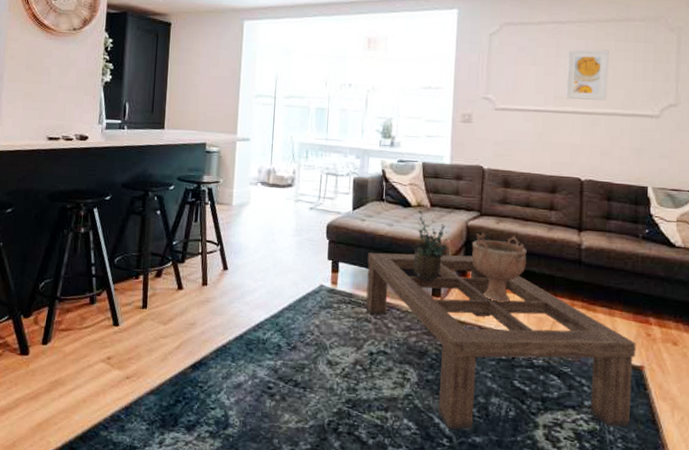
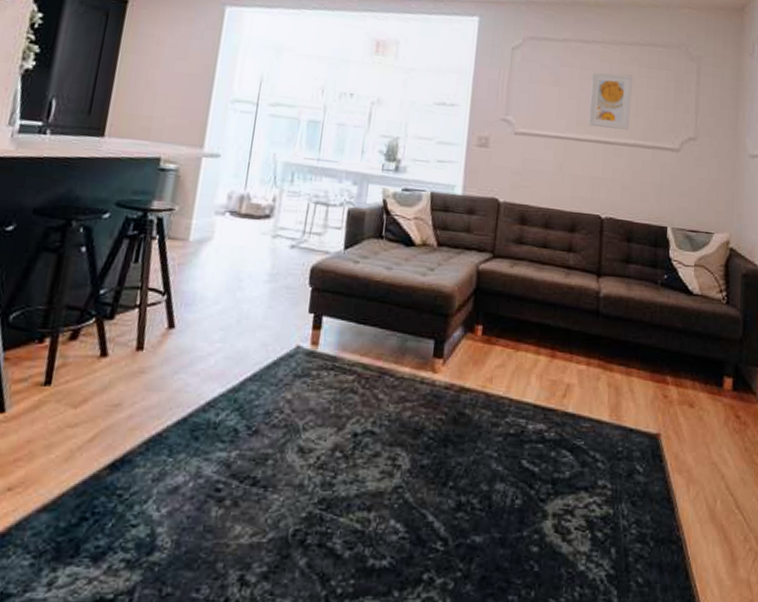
coffee table: present [366,252,636,430] -> none [352,303,653,528]
potted plant: present [413,210,448,282] -> none [412,250,455,340]
decorative bowl: present [471,233,527,303] -> none [481,278,542,363]

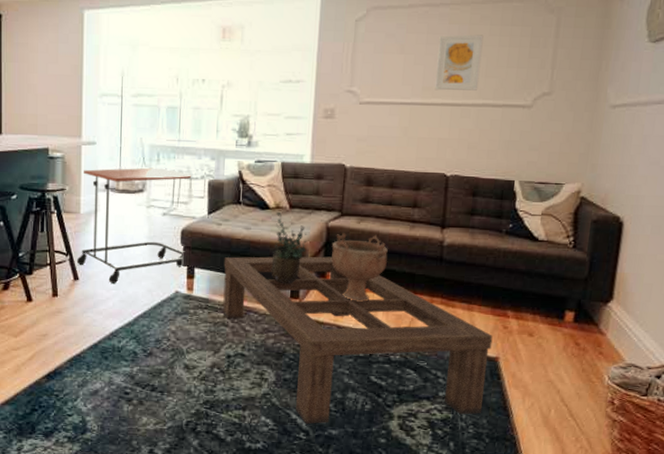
side table: none [175,186,330,334] -> present [76,167,192,284]
coffee table: none [352,303,653,528] -> present [223,256,493,424]
potted plant: none [412,250,455,340] -> present [271,212,307,285]
decorative bowl: none [481,278,542,363] -> present [331,233,388,302]

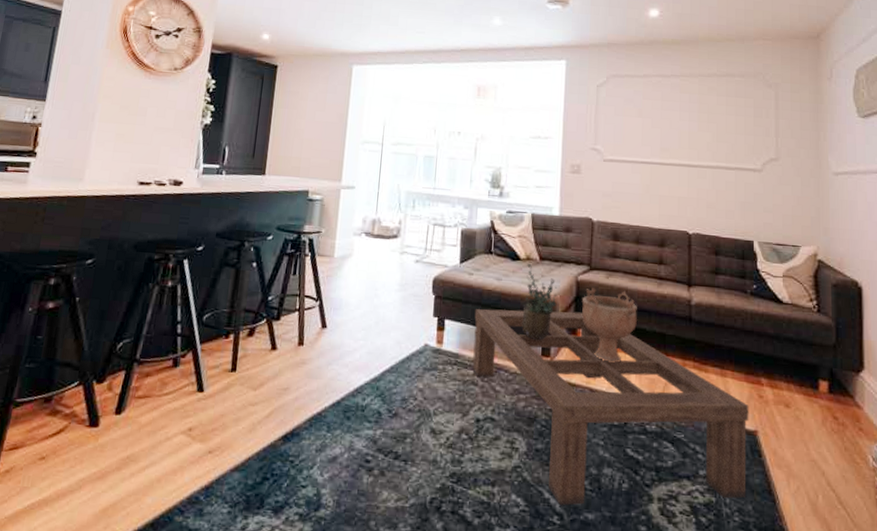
side table: present [76,167,192,284] -> none [326,213,446,333]
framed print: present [434,34,484,91] -> none [672,103,712,154]

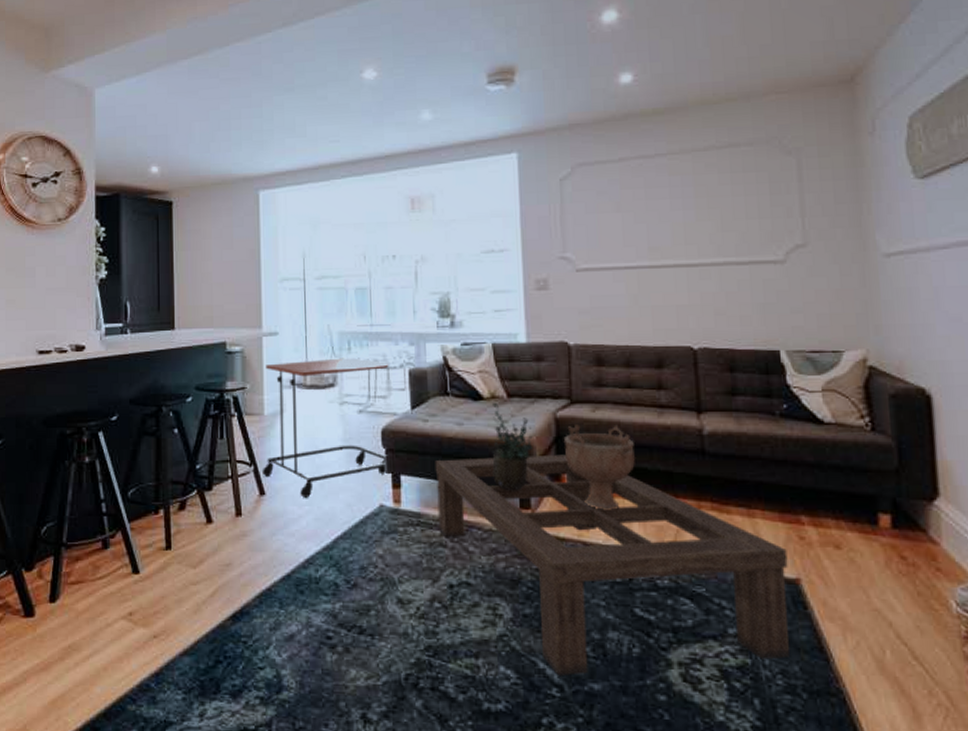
side table: none [326,213,446,333] -> present [261,358,389,498]

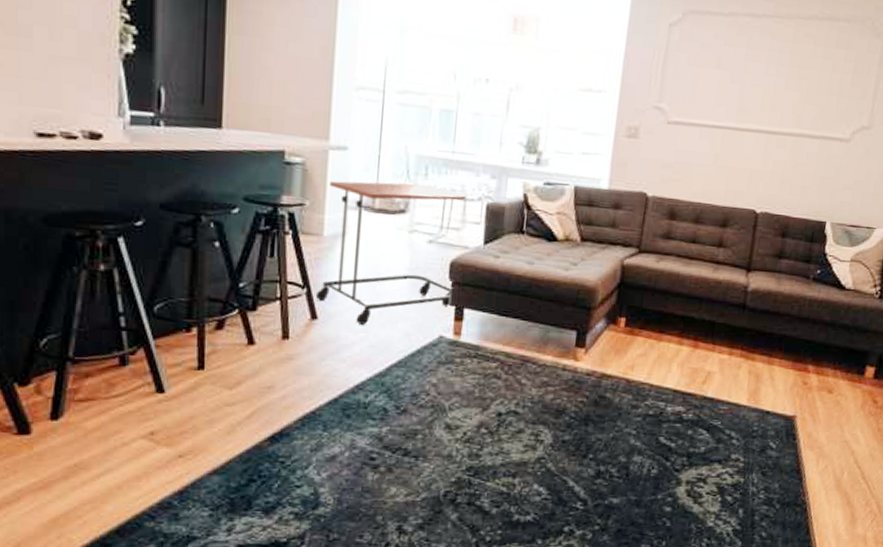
coffee table: present [435,454,789,675] -> none [495,296,792,492]
potted plant: present [492,403,533,491] -> none [554,245,599,331]
decorative bowl: present [563,424,635,510] -> none [624,273,688,353]

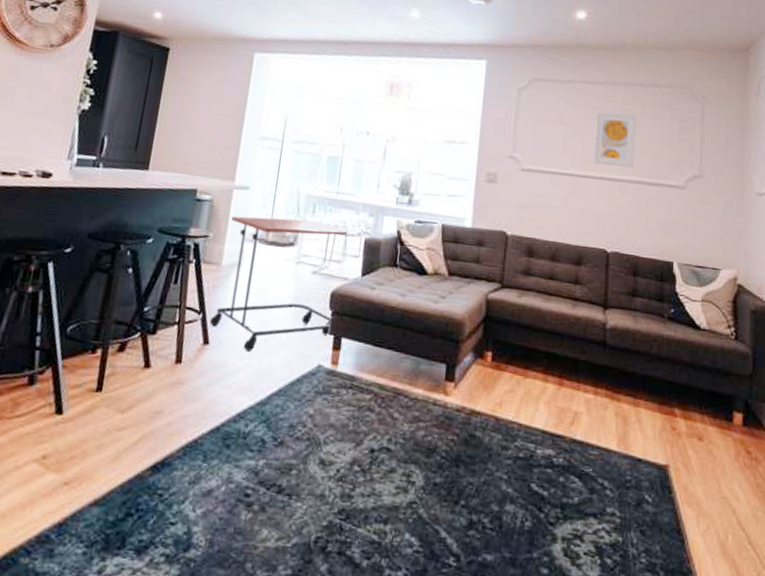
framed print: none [750,52,806,118] -> present [593,112,637,167]

